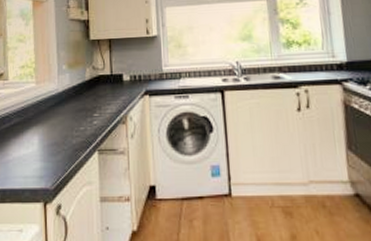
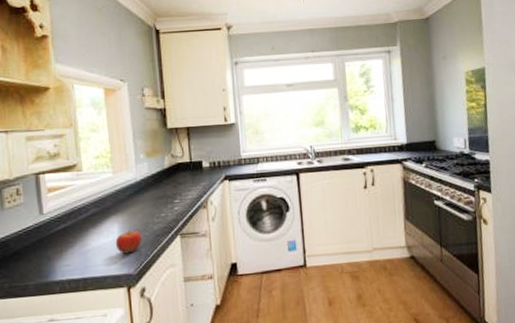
fruit: none [34,143,61,167] -> present [115,230,142,254]

